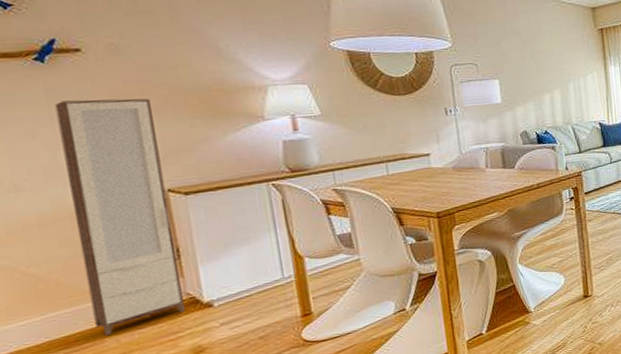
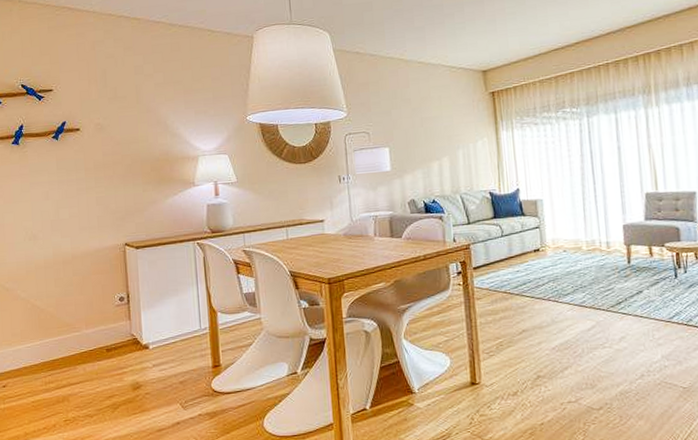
cabinet: present [55,98,185,335] -> none [61,167,130,363]

